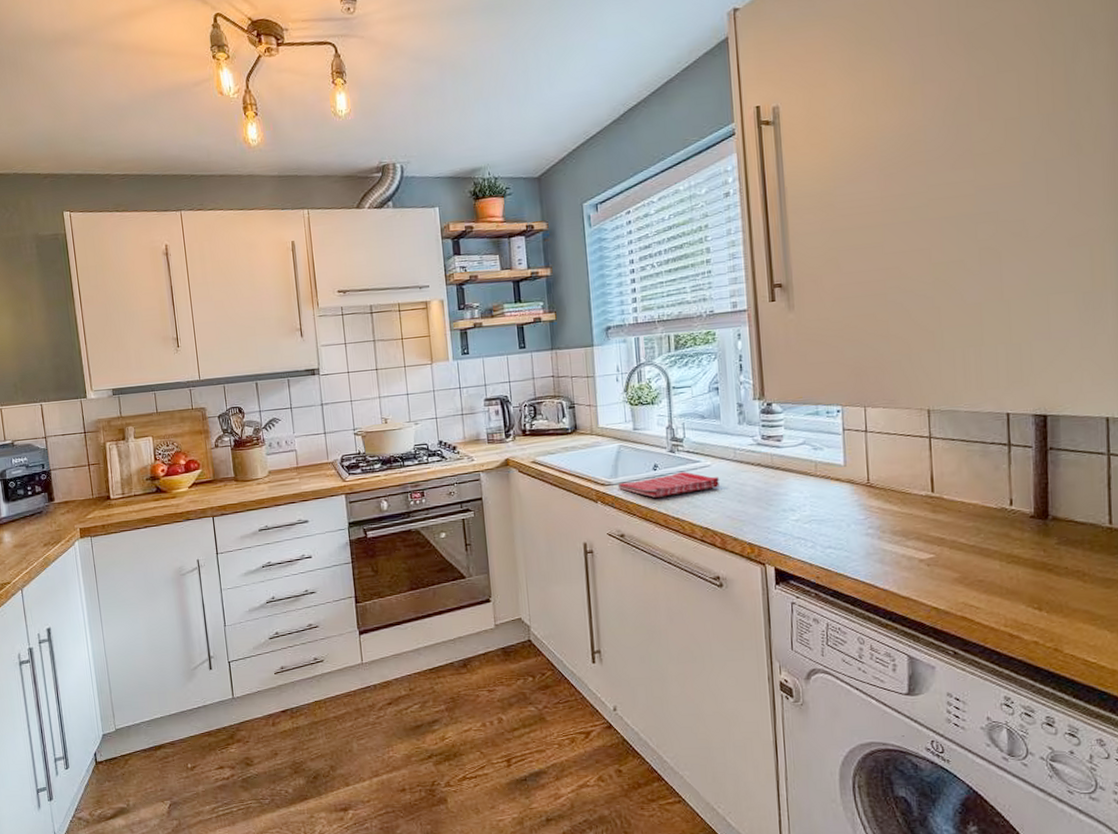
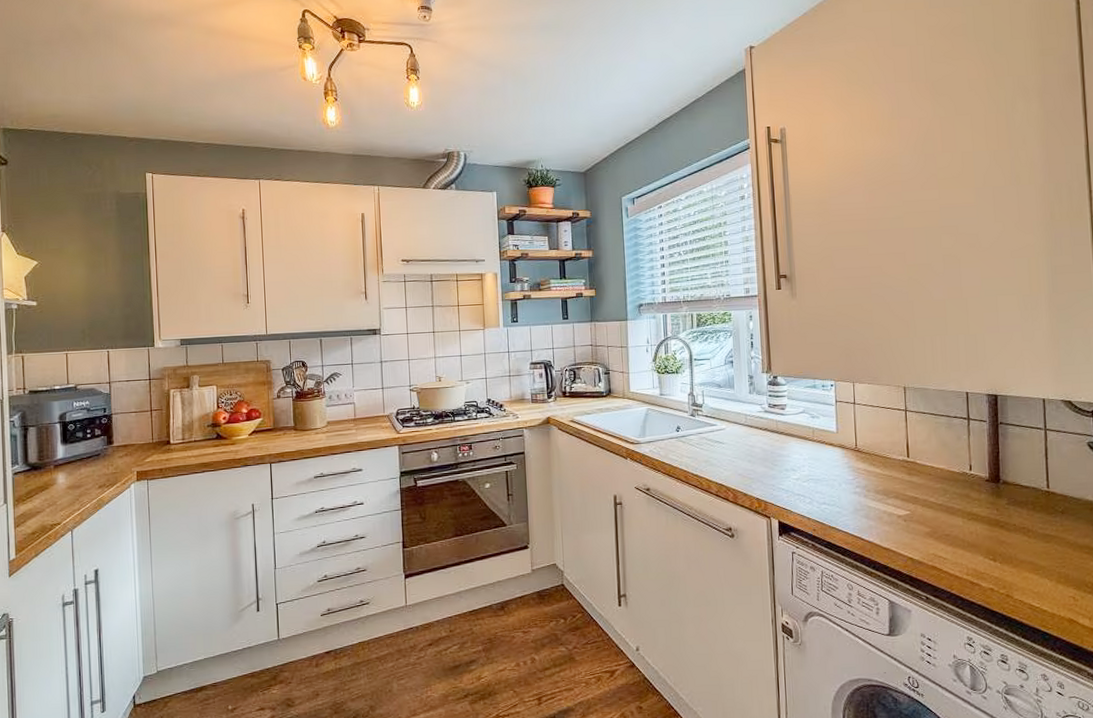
dish towel: present [617,472,720,498] -> none [645,434,733,456]

